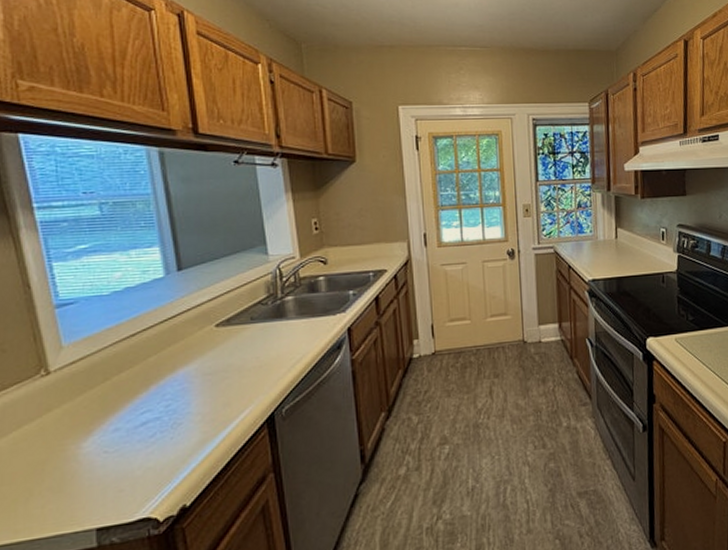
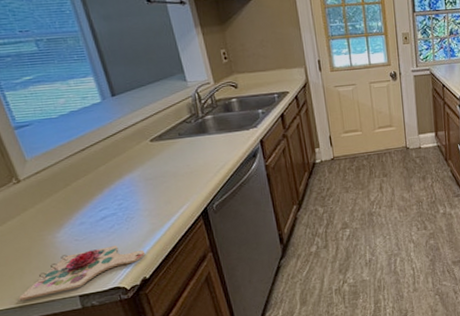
cutting board: none [18,461,190,536] -> present [18,245,146,302]

